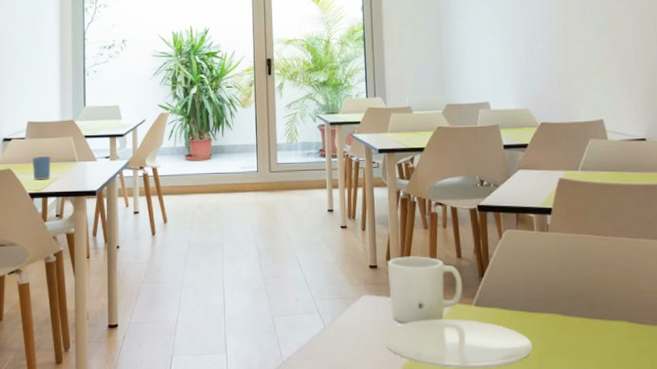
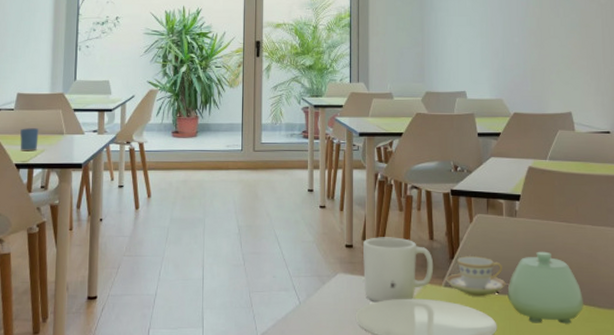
teacup: none [476,274,540,315] -> present [446,256,506,297]
sugar bowl: none [542,266,624,342] -> present [507,251,584,324]

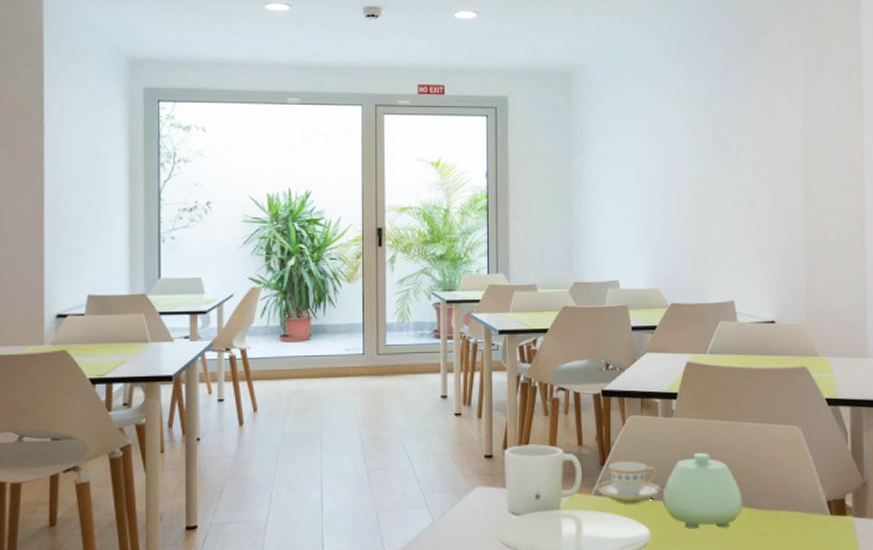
mug: present [20,128,39,152] -> none [94,336,117,364]

